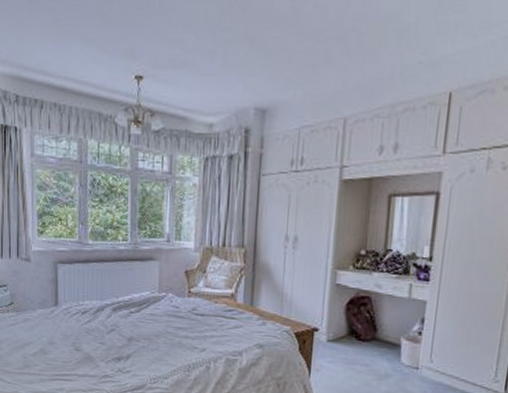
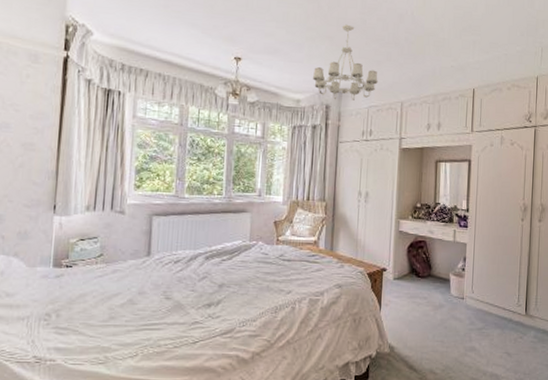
chandelier: none [229,17,314,121] -> present [313,24,378,100]

